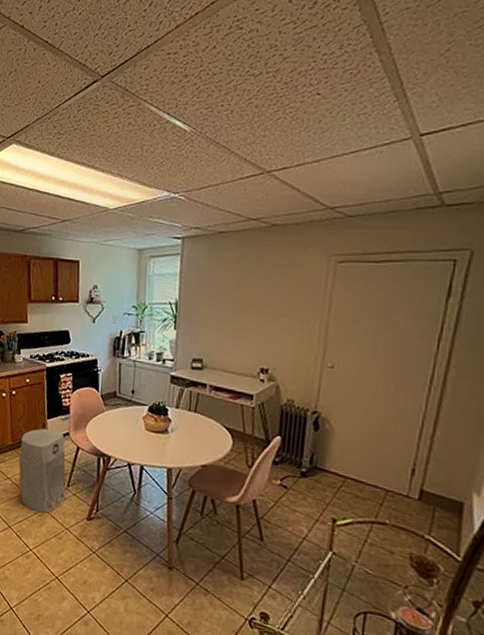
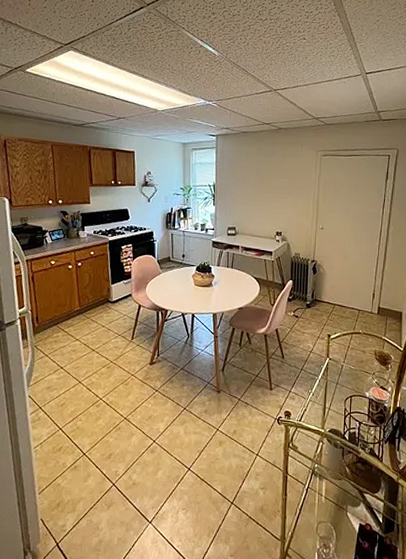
air purifier: present [18,428,67,514] -> none [86,293,132,366]

